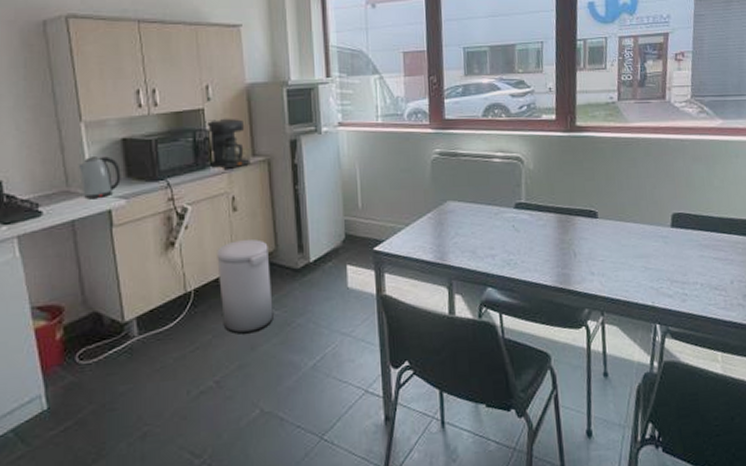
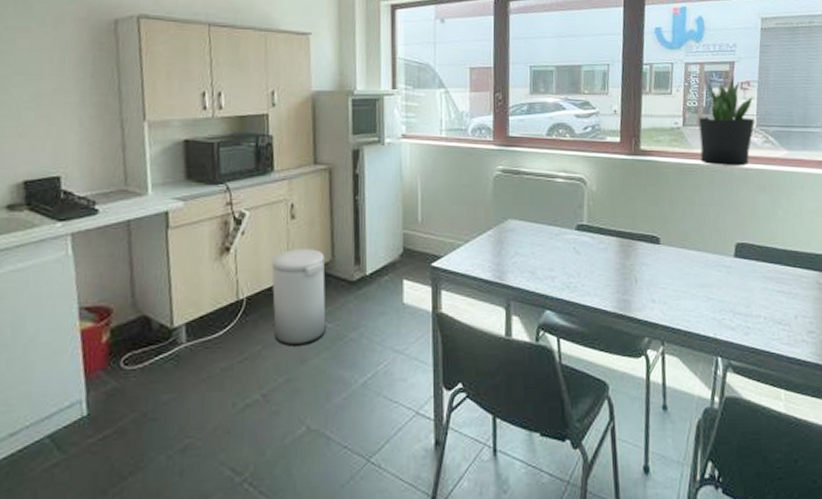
kettle: present [78,156,121,200] -> none [138,157,181,200]
coffee maker: present [205,118,250,169] -> none [268,124,312,176]
planter: none [633,47,690,139] -> present [698,75,755,167]

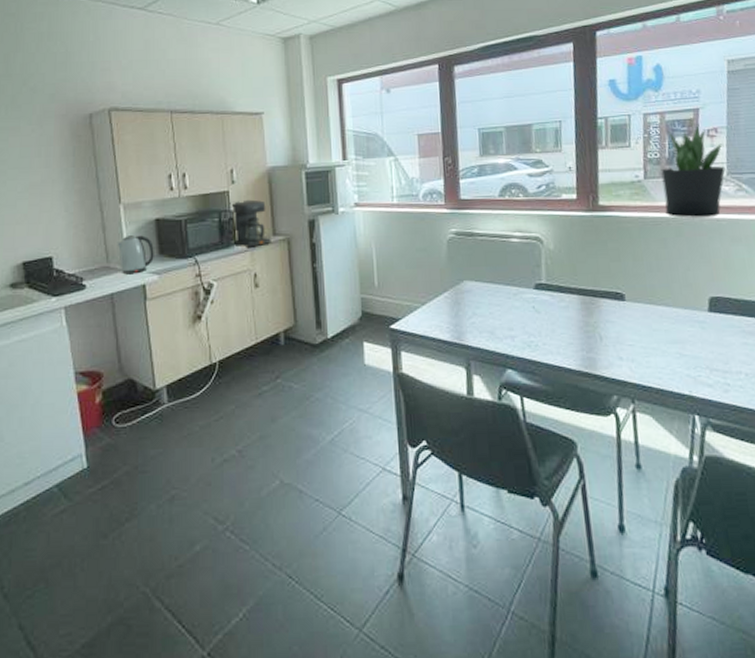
kettle: none [138,157,181,200] -> present [117,235,154,275]
coffee maker: none [268,124,312,176] -> present [229,199,271,248]
pedal bin: present [271,248,326,346] -> none [240,314,293,406]

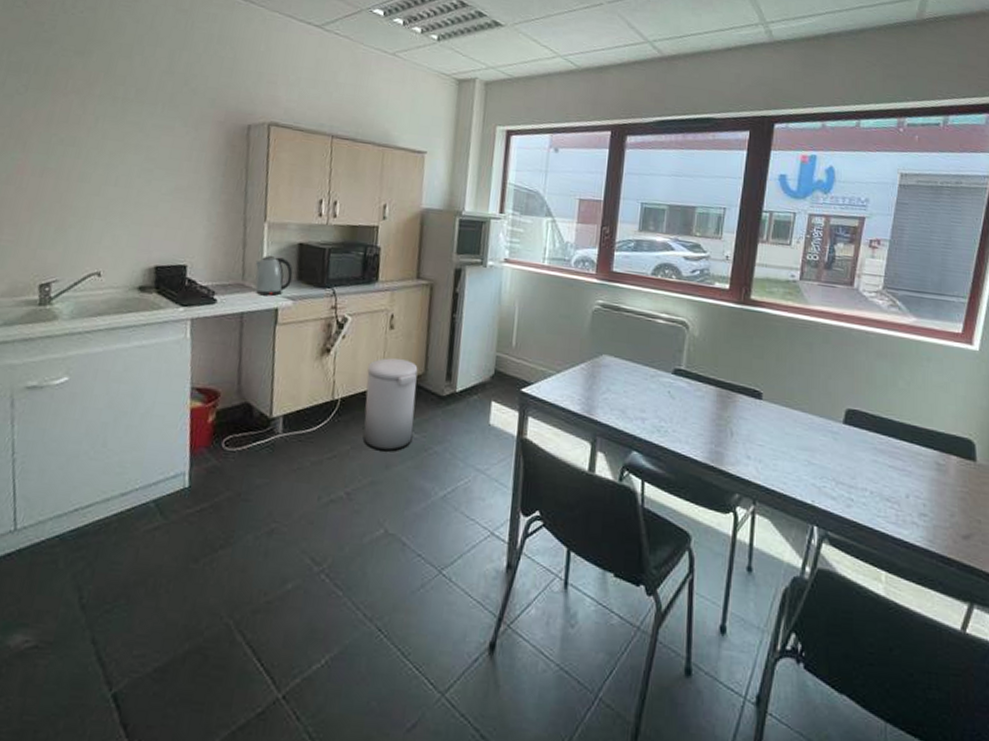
coffee maker: present [229,199,271,248] -> none [374,237,414,288]
pedal bin: none [240,314,293,406] -> present [362,357,418,452]
planter: present [661,123,726,219] -> none [816,232,883,330]

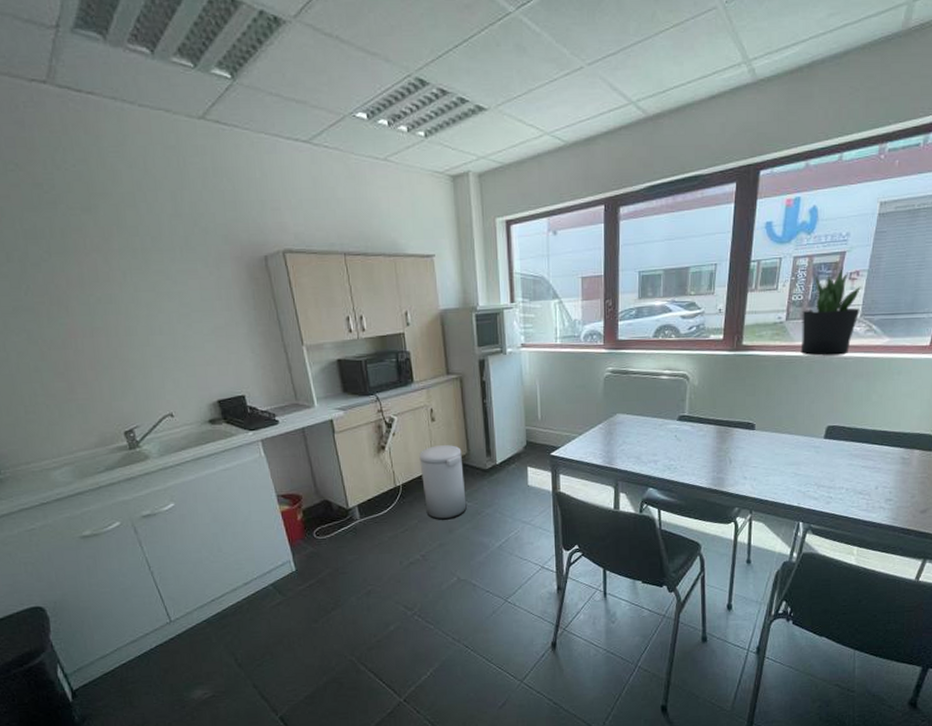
kettle: present [255,256,293,296] -> none [303,375,339,411]
planter: none [816,232,883,330] -> present [800,266,862,357]

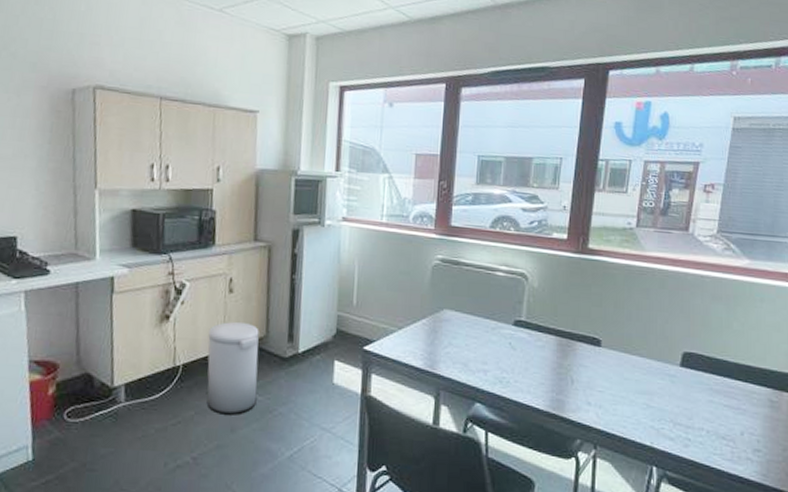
planter: present [800,266,862,357] -> none [652,177,717,274]

